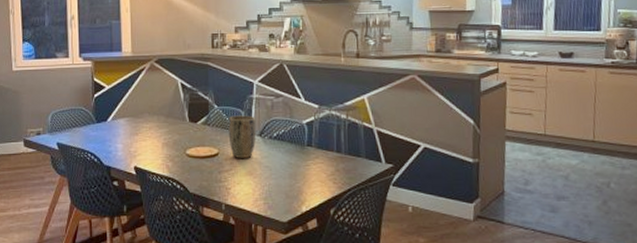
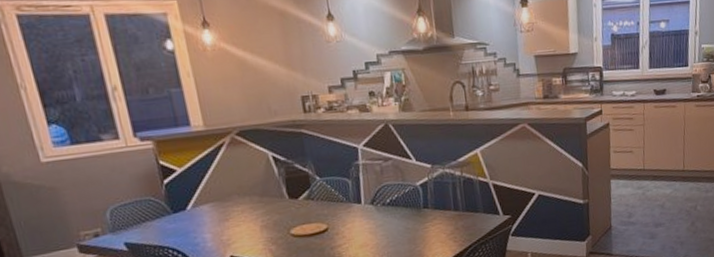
plant pot: present [228,115,256,158] -> none [334,183,368,231]

